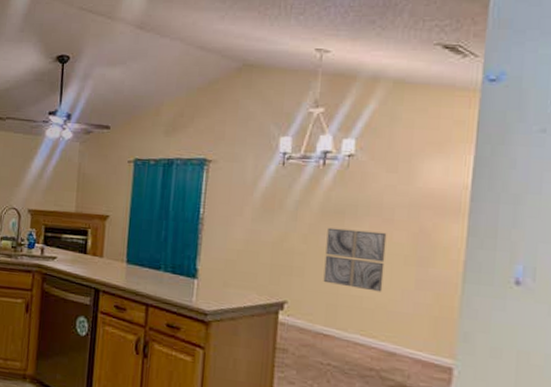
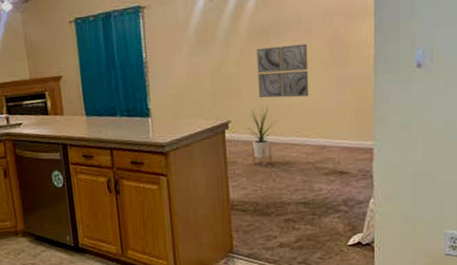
house plant: none [305,292,342,362] -> present [248,105,278,166]

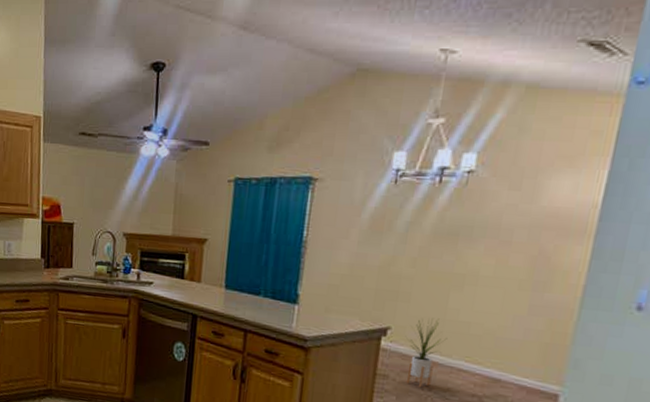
wall art: present [256,43,309,98] -> none [430,250,503,318]

